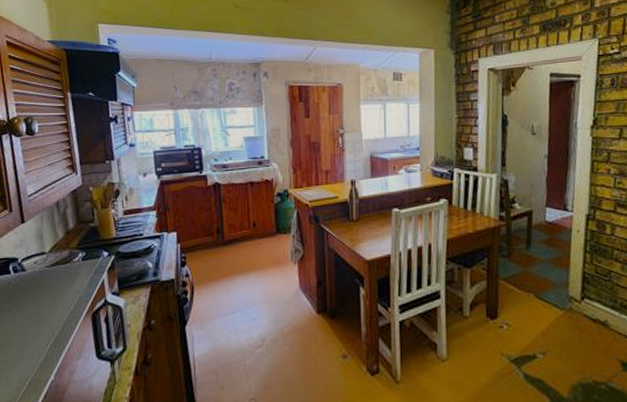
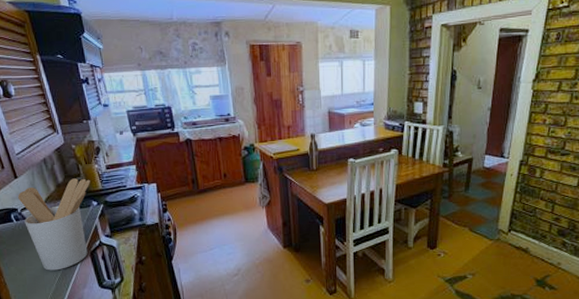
utensil holder: none [21,224,104,335] -> present [18,178,90,271]

